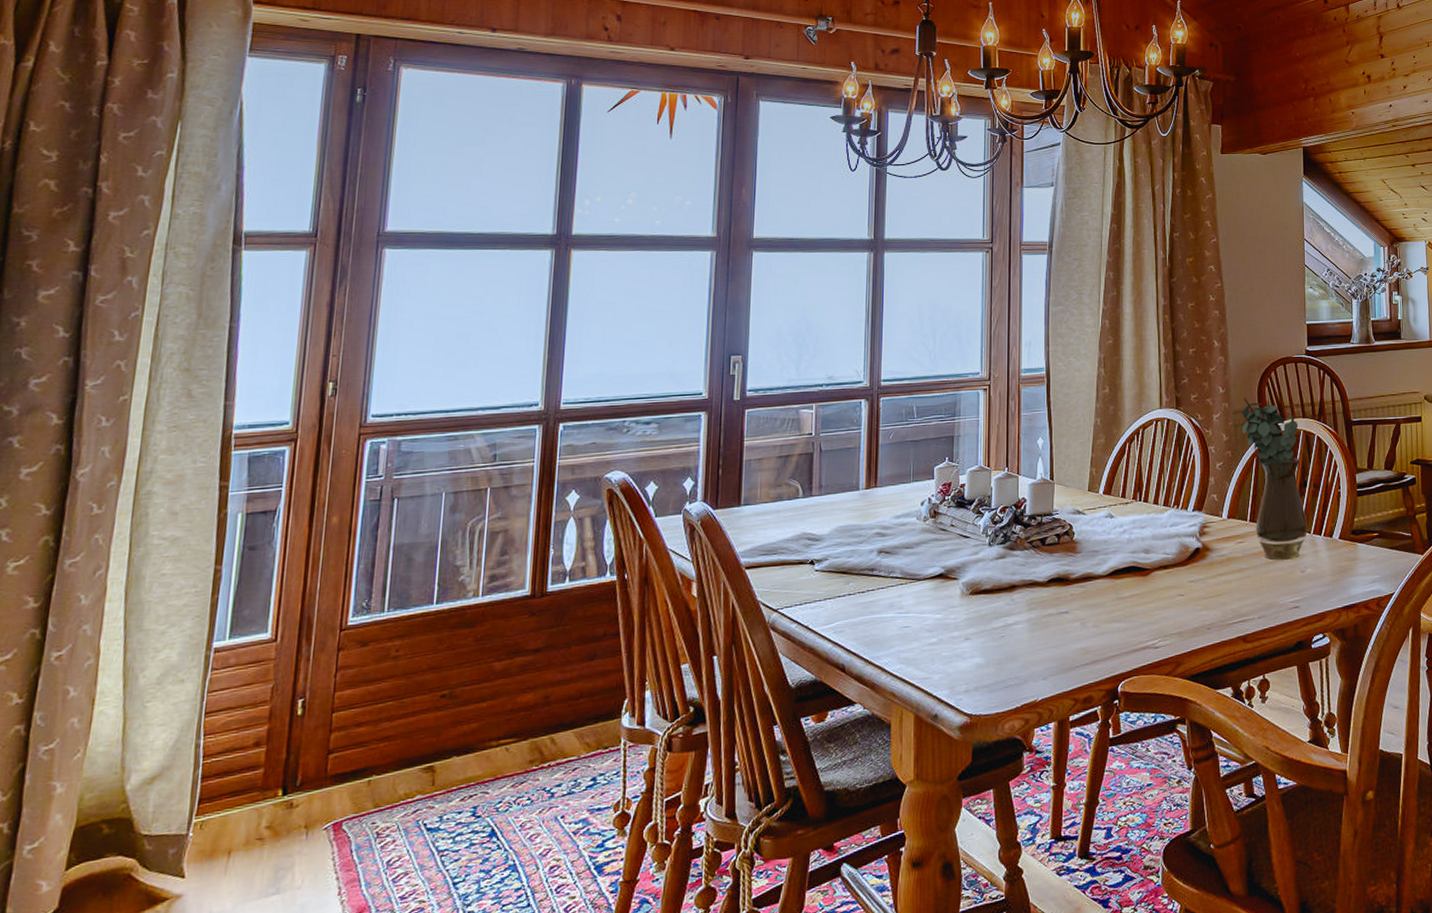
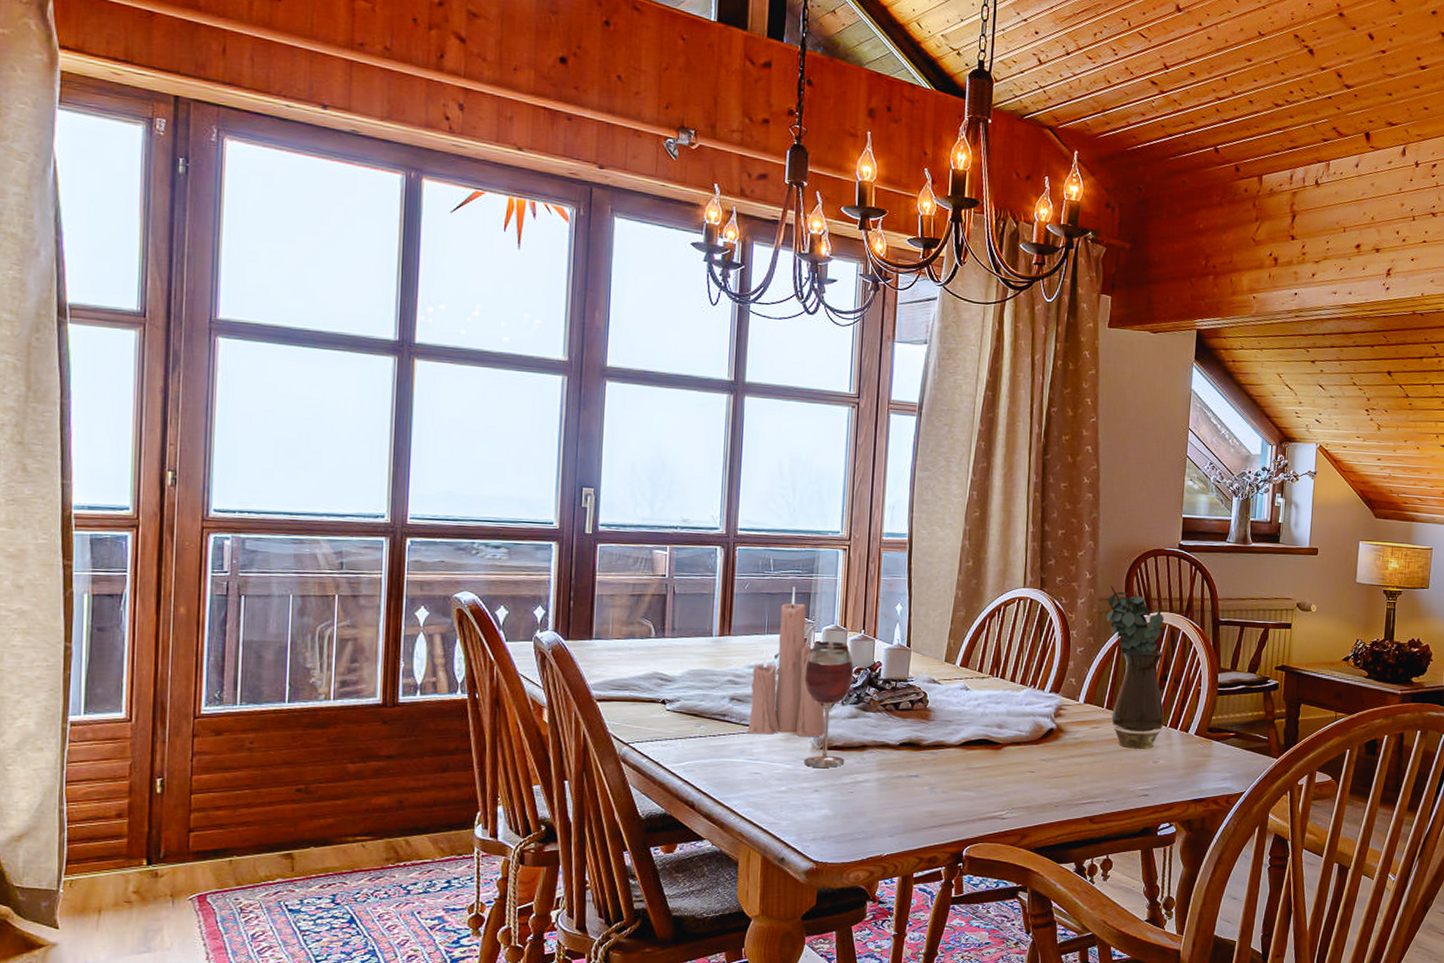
candle: none [896,431,973,586] -> present [747,587,825,738]
wineglass: none [951,482,1000,614] -> present [804,641,854,768]

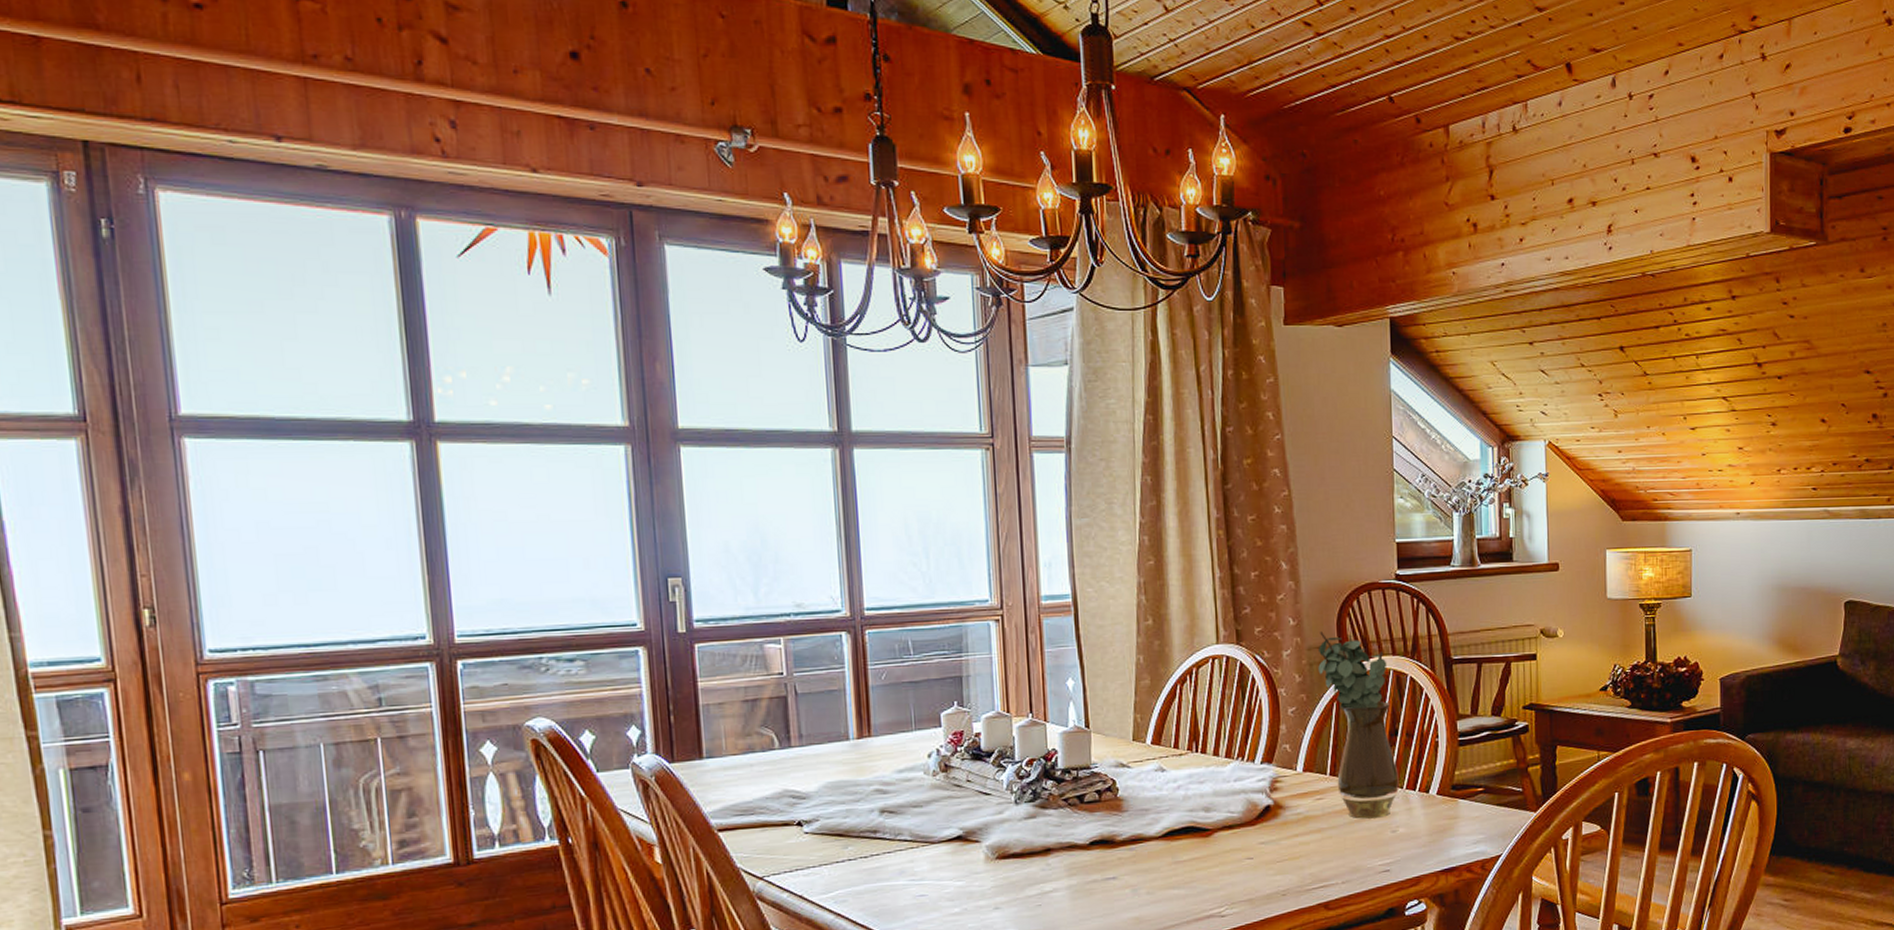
candle: present [747,587,825,738] -> none [903,671,999,850]
wineglass: present [804,641,854,768] -> none [966,731,1027,881]

